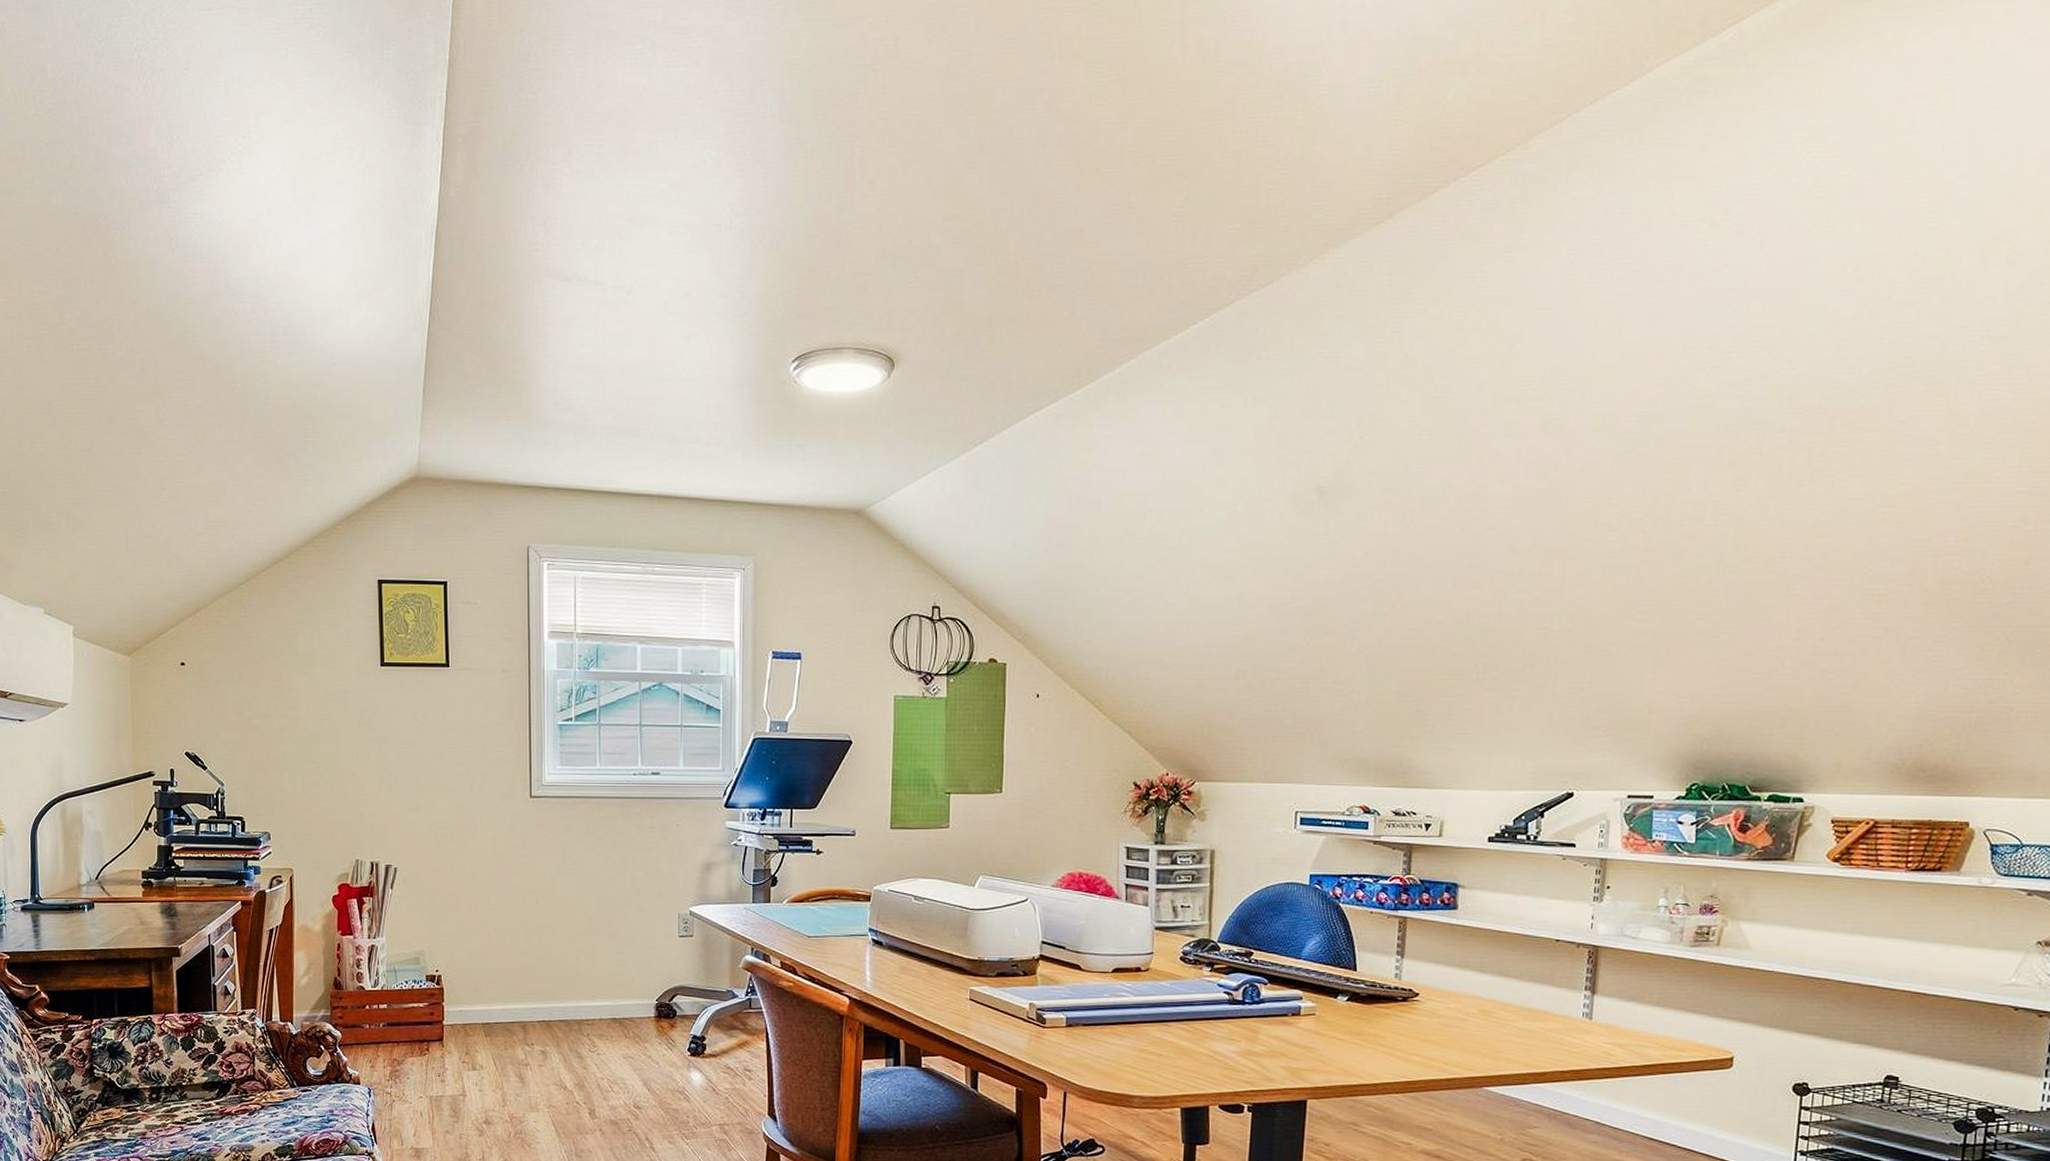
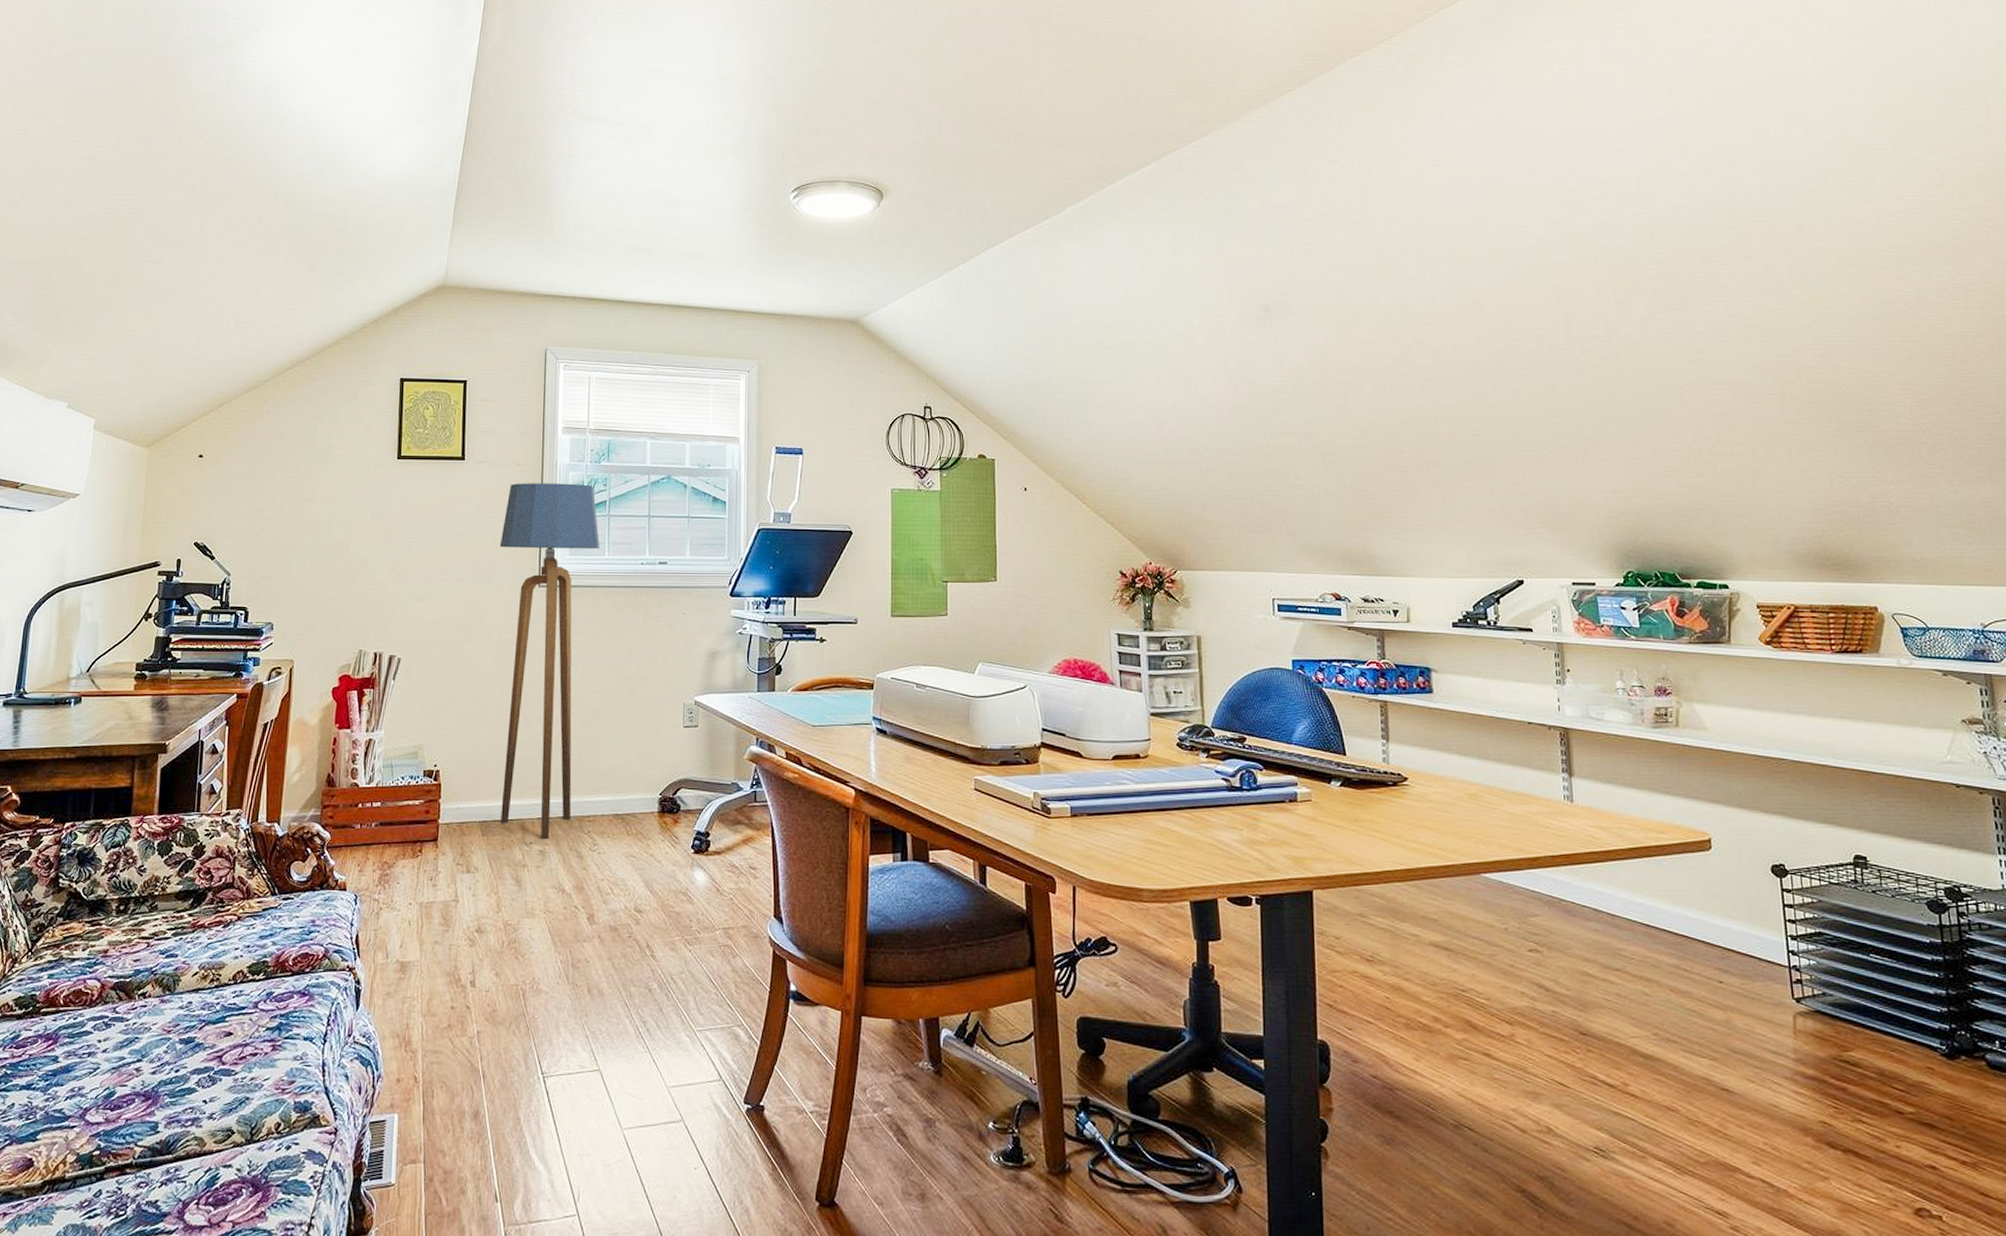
floor lamp: none [489,691,590,1040] -> present [499,483,599,839]

